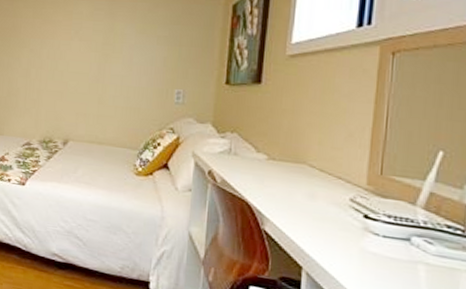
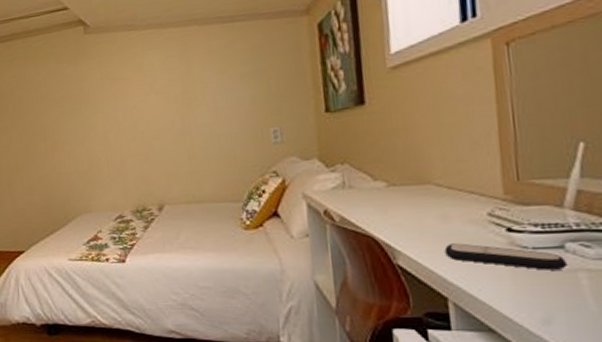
remote control: none [307,219,411,260] -> present [444,243,569,270]

